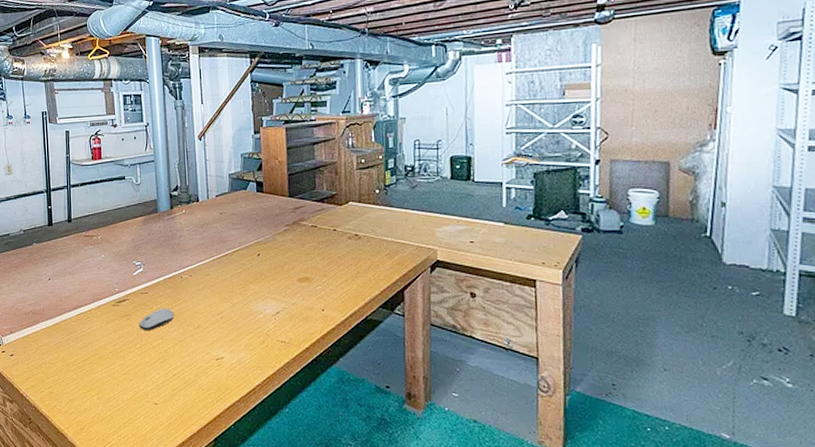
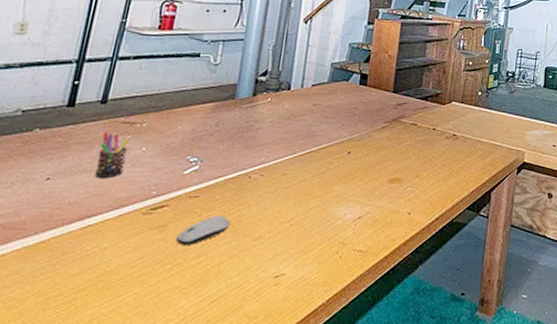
pen holder: none [74,243,93,278] -> present [94,131,131,178]

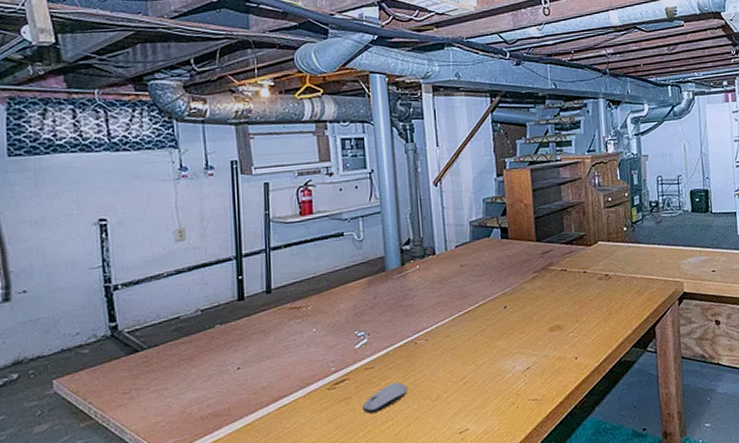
pen holder: present [94,131,131,178] -> none [275,318,301,362]

